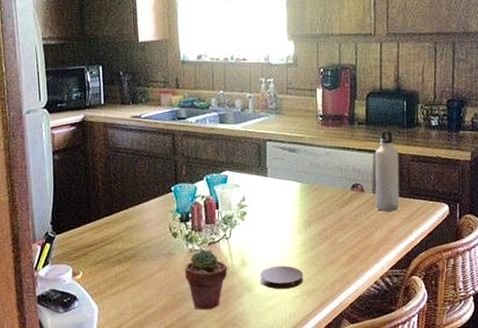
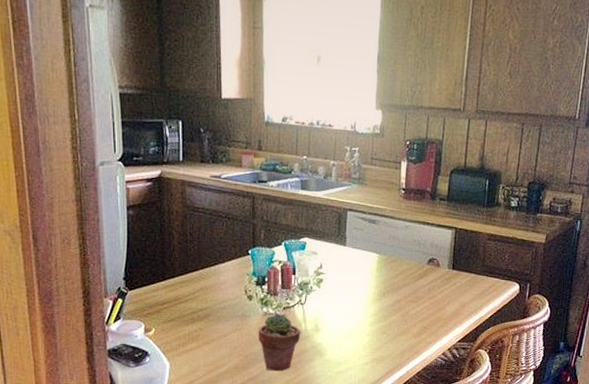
coaster: present [260,266,303,290] -> none [332,333,374,356]
water bottle: present [375,130,399,212] -> none [449,208,477,287]

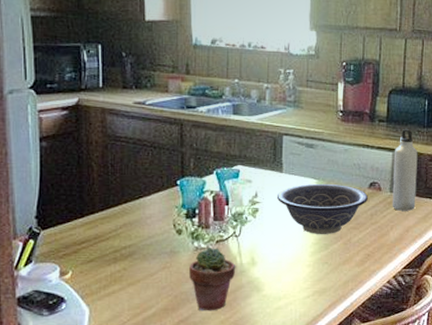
decorative bowl: none [340,257,426,306] -> present [276,183,368,234]
water bottle: none [449,208,477,287] -> present [392,129,418,211]

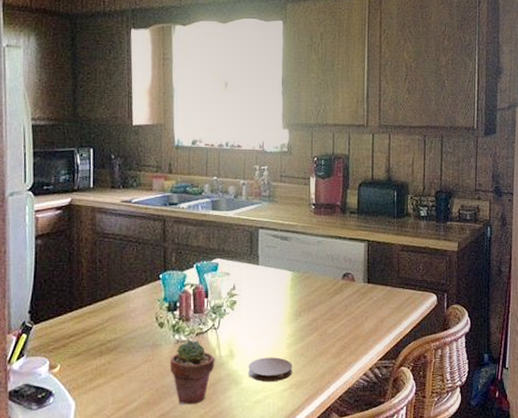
coaster: none [270,265,315,290] -> present [248,357,292,382]
decorative bowl: present [276,183,368,234] -> none [253,275,341,326]
water bottle: present [392,129,418,211] -> none [365,220,389,301]

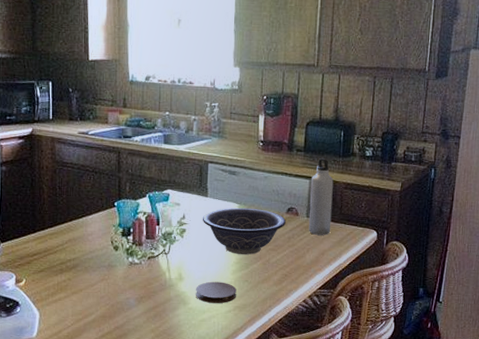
potted succulent: present [170,339,215,405] -> none [124,262,165,320]
decorative bowl: none [253,275,341,326] -> present [202,207,286,255]
water bottle: none [365,220,389,301] -> present [308,158,334,235]

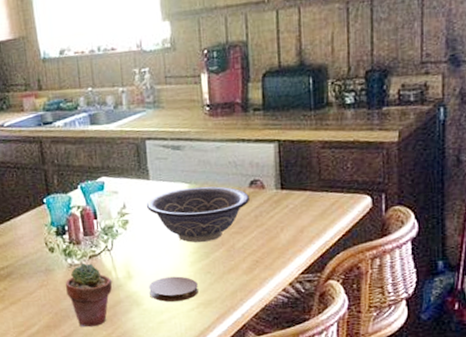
potted succulent: none [124,262,165,320] -> present [66,262,113,327]
water bottle: present [308,158,334,235] -> none [276,114,309,210]

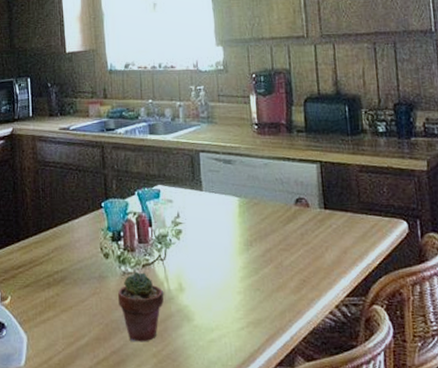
decorative bowl: present [146,186,249,243] -> none [199,201,295,257]
coaster: present [149,276,198,303] -> none [200,291,248,320]

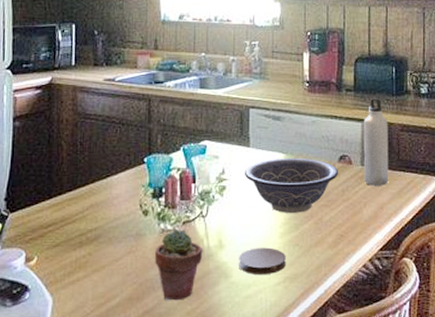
decorative bowl: none [199,201,295,257] -> present [244,157,338,213]
coaster: none [200,291,248,320] -> present [239,247,286,275]
water bottle: none [318,138,351,229] -> present [363,98,389,186]

